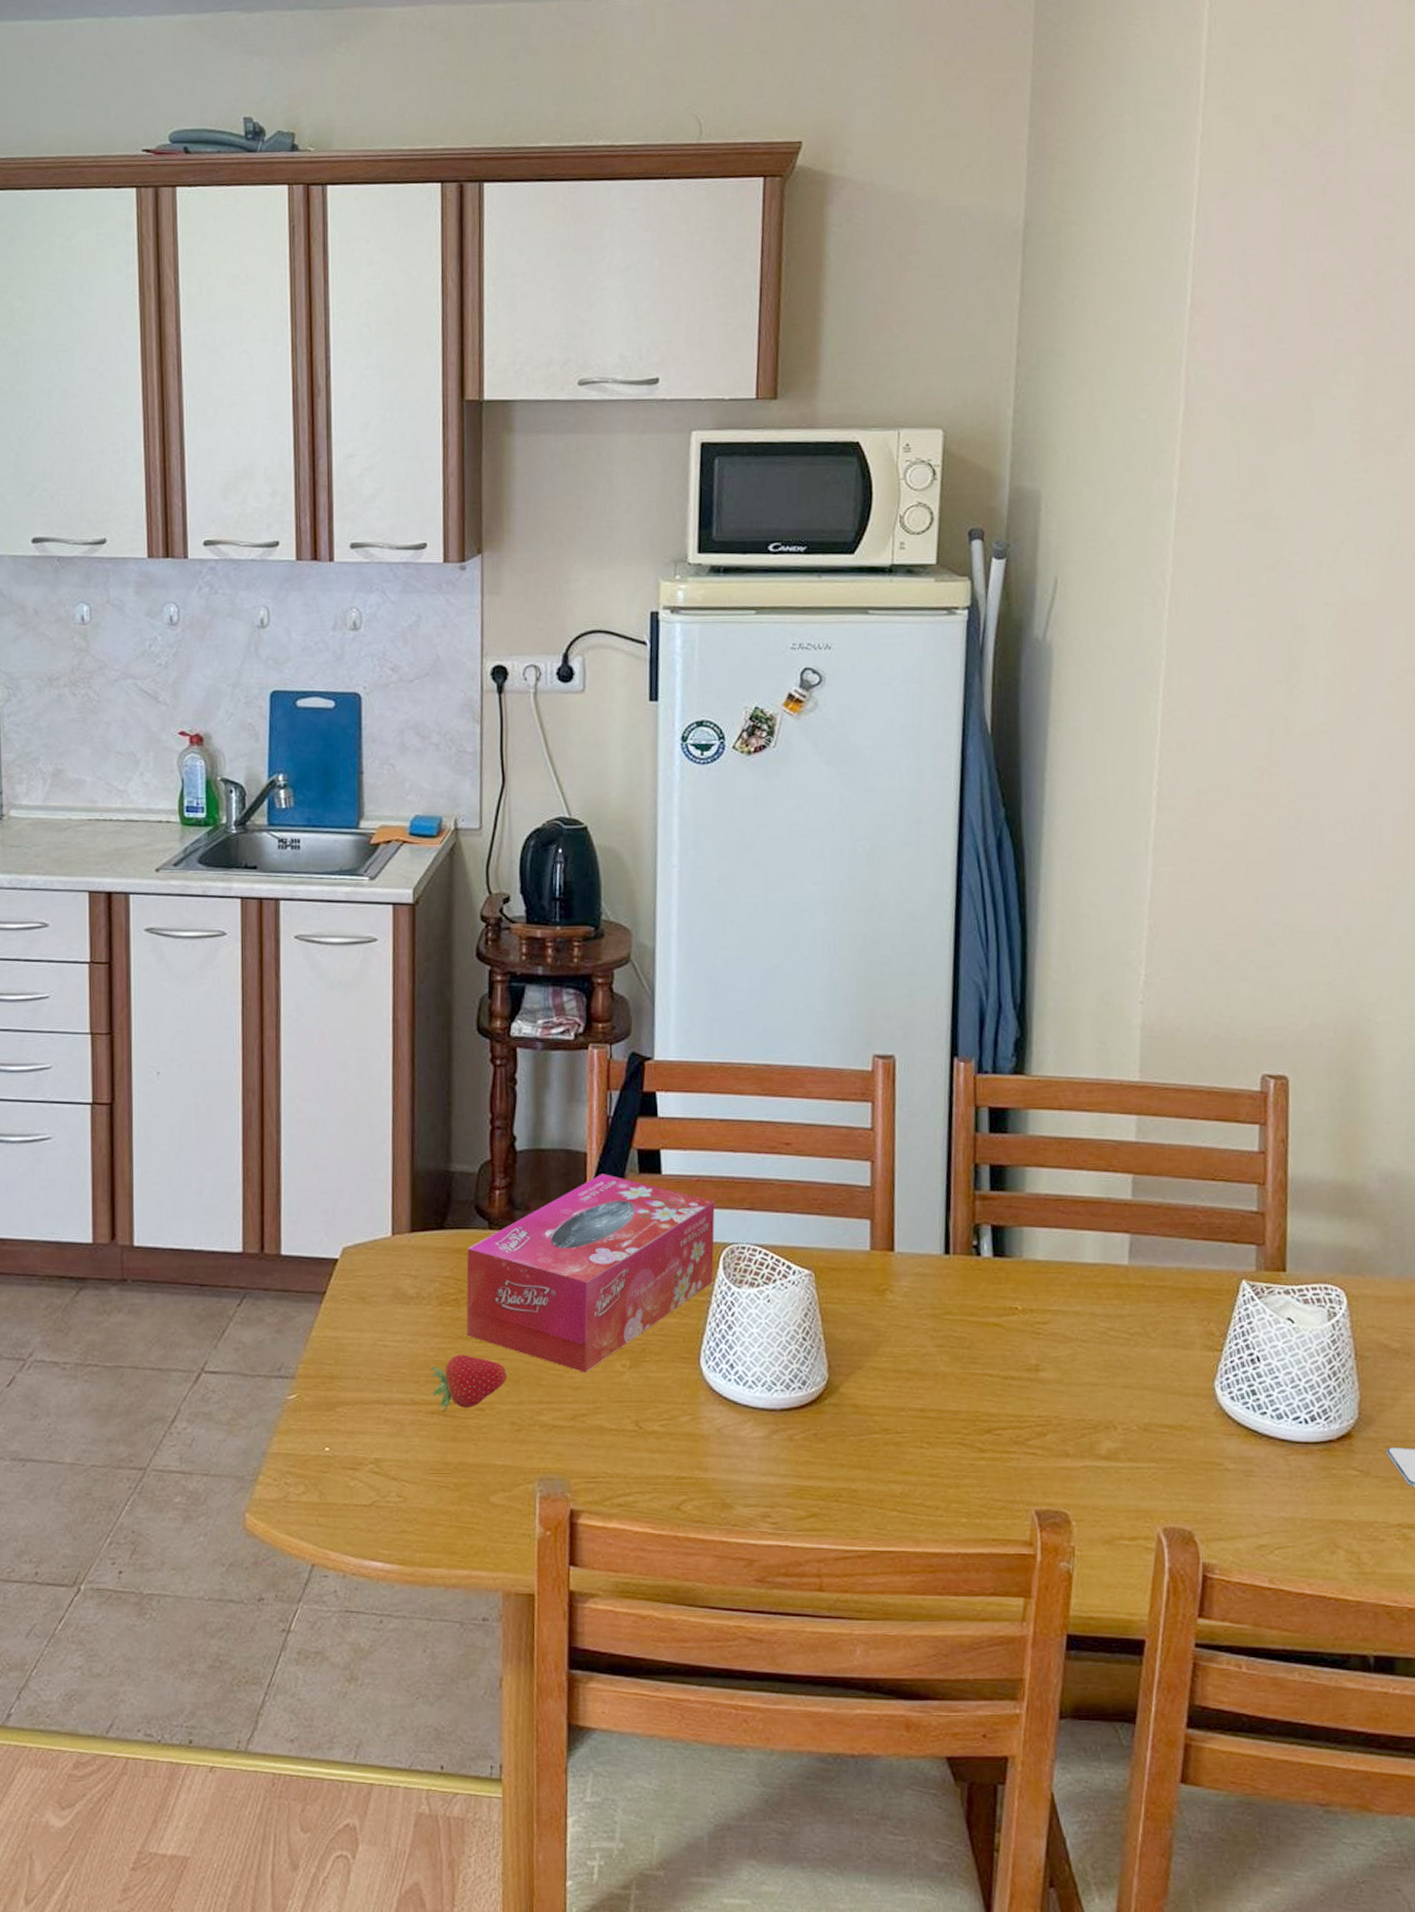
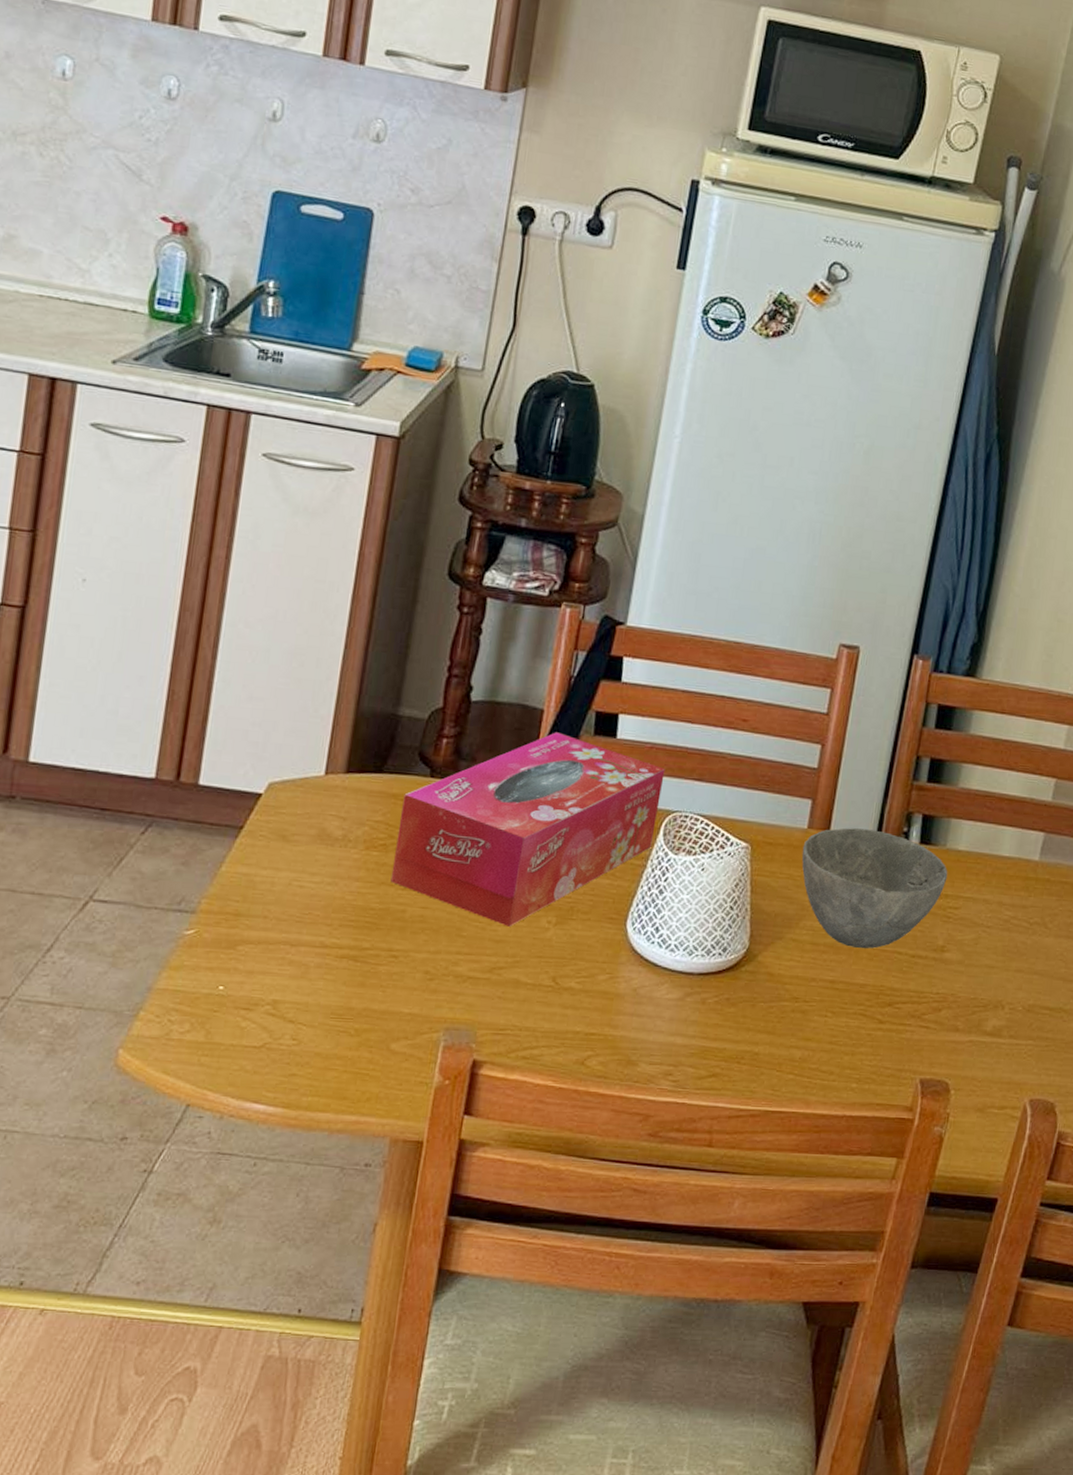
fruit: present [430,1355,508,1412] -> none [344,900,428,957]
bowl: none [868,1246,1030,1374] -> present [801,827,948,949]

